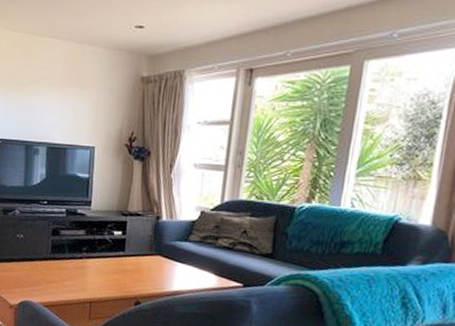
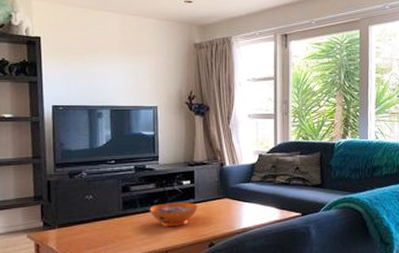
decorative bowl: none [77,252,128,278] -> present [149,202,198,227]

